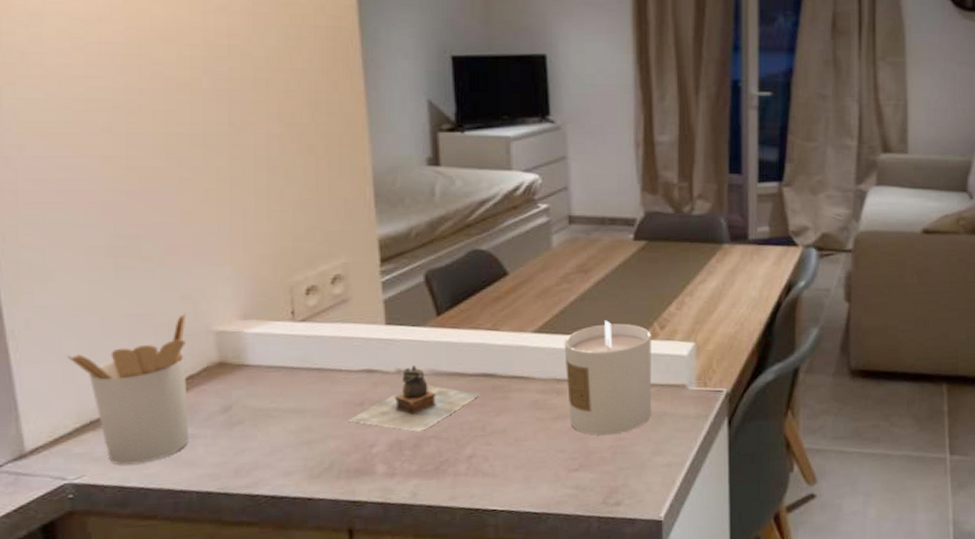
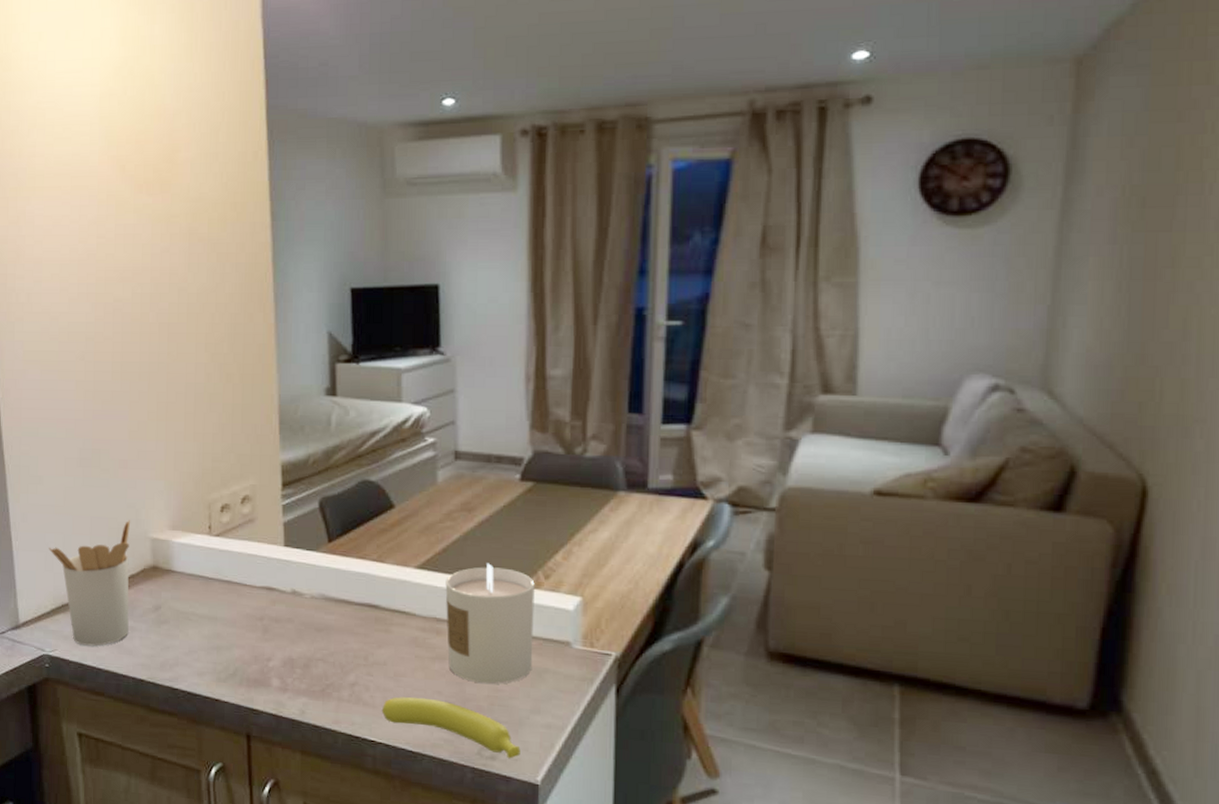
teapot: present [347,364,480,432] -> none [249,587,364,652]
banana: none [502,458,644,502] -> present [381,697,521,759]

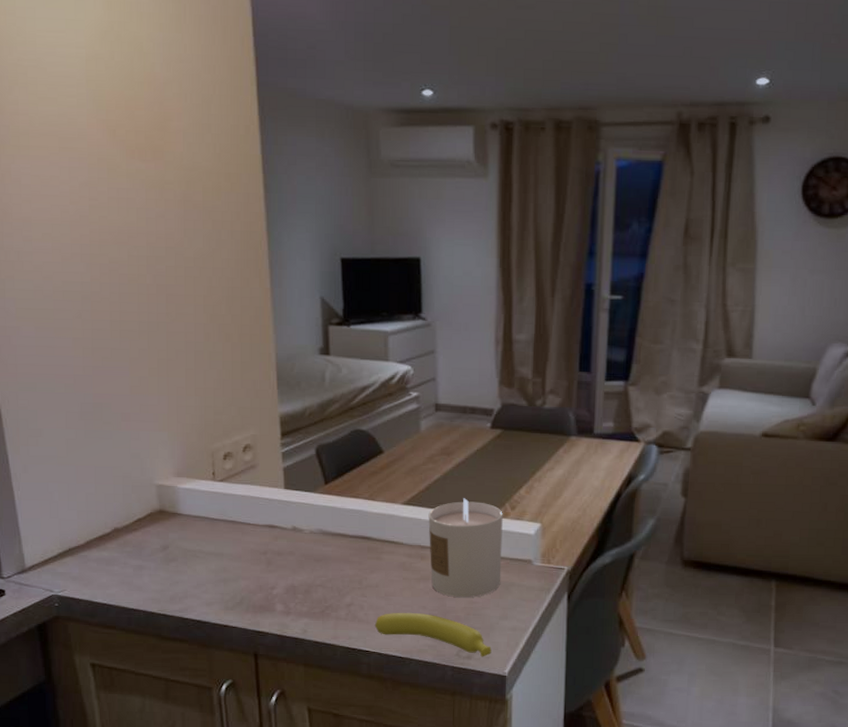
utensil holder: present [48,519,131,646] -> none [52,468,138,585]

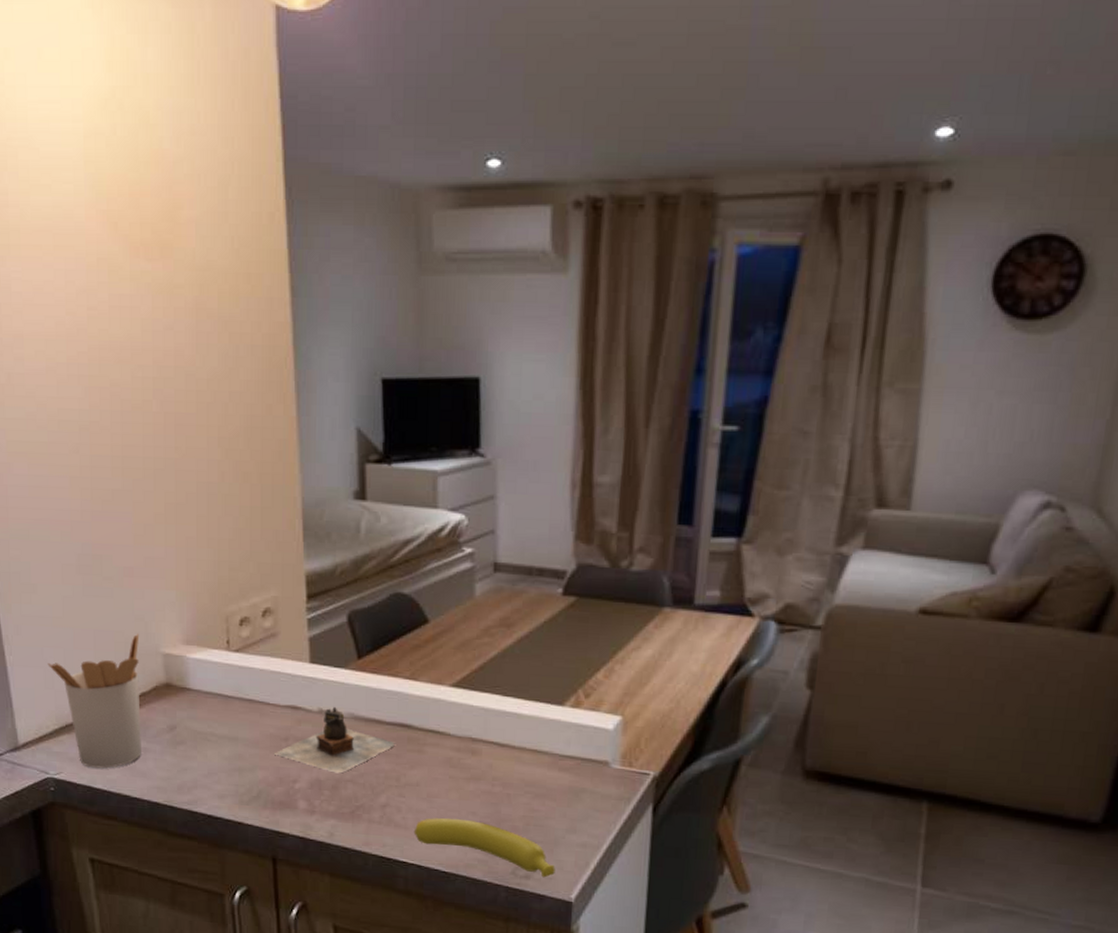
utensil holder: none [52,468,138,585] -> present [47,633,141,769]
teapot: none [254,524,358,580] -> present [273,706,396,773]
candle: present [428,498,503,598] -> none [481,681,575,805]

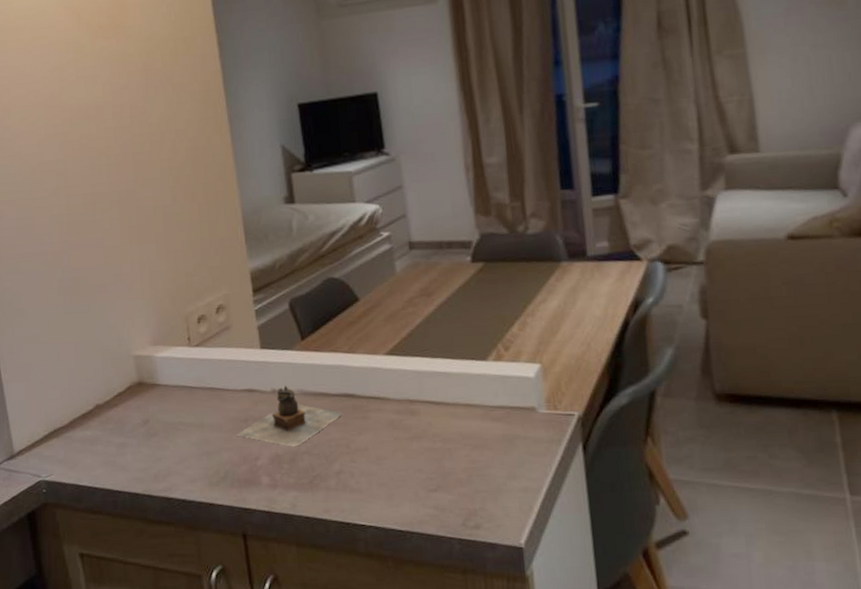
utensil holder: present [47,633,141,769] -> none [37,340,121,467]
banana: present [413,818,555,878] -> none [368,477,502,526]

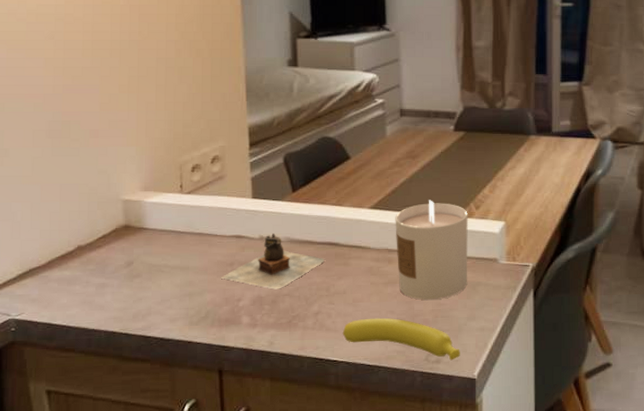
banana: none [368,477,502,526] -> present [342,318,460,361]
candle: none [414,342,503,457] -> present [395,200,468,301]

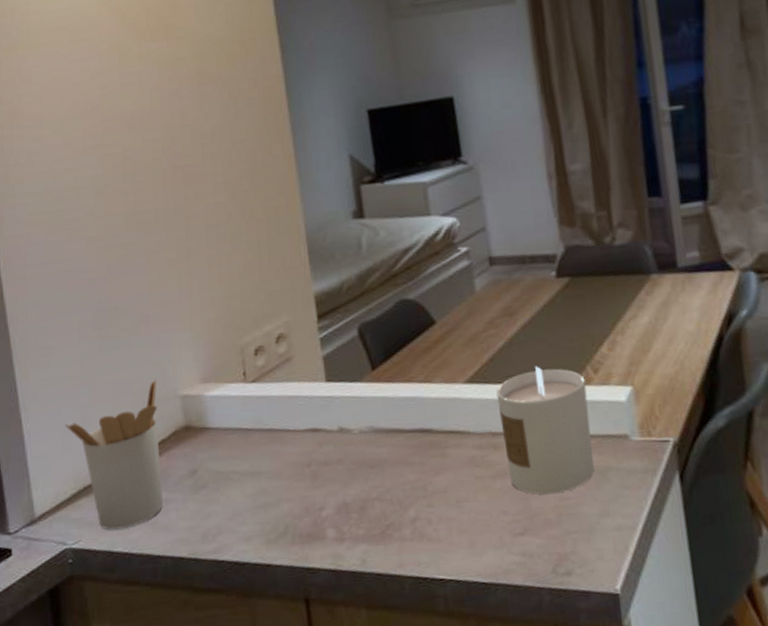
utensil holder: none [15,184,102,306] -> present [65,379,163,530]
teapot: present [220,233,326,290] -> none [297,422,419,493]
banana: present [342,318,460,361] -> none [447,520,596,572]

